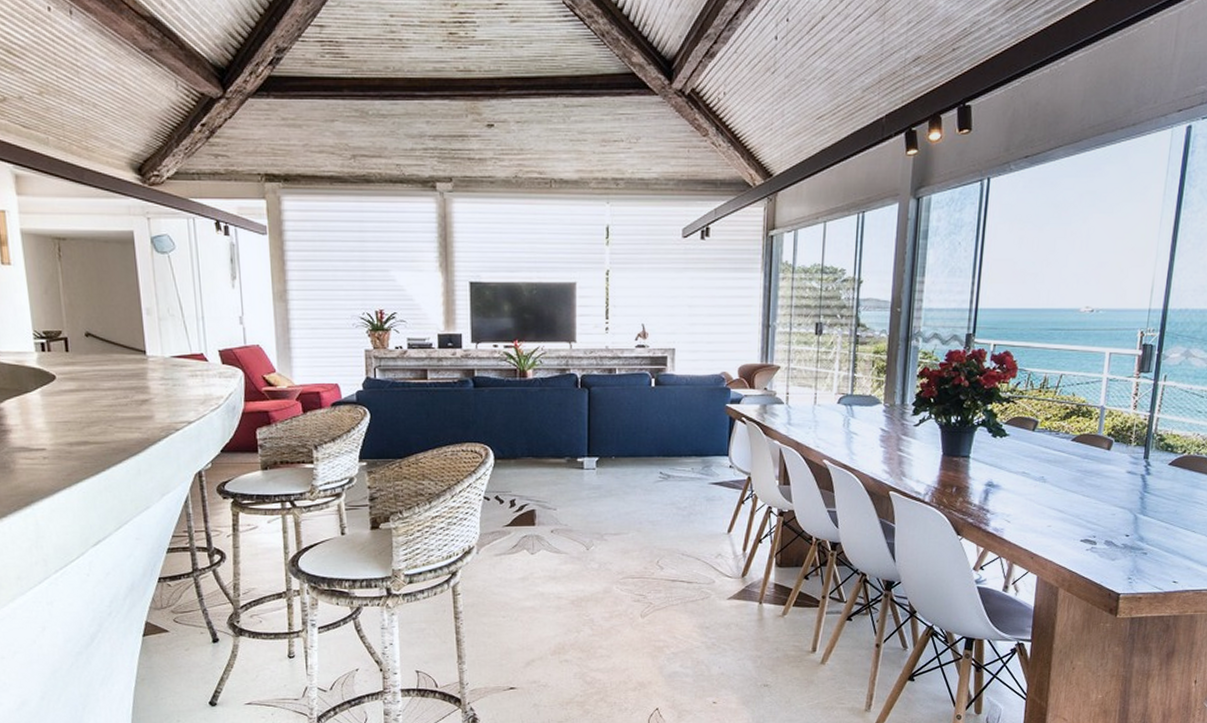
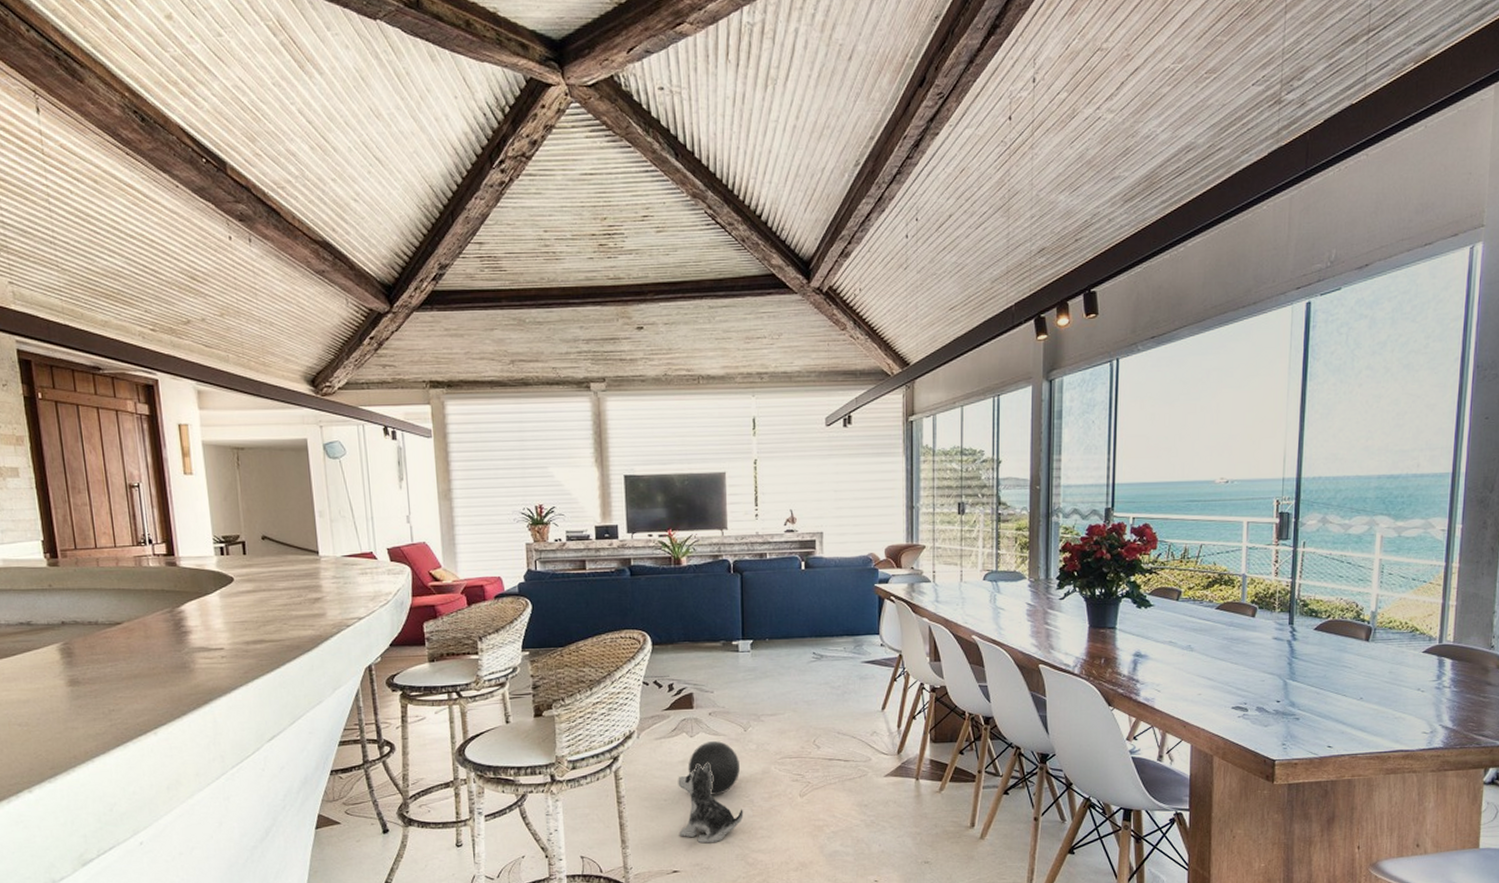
plush toy: none [516,581,583,661] -> present [678,763,744,844]
ball: none [527,559,582,613] -> present [688,741,741,795]

